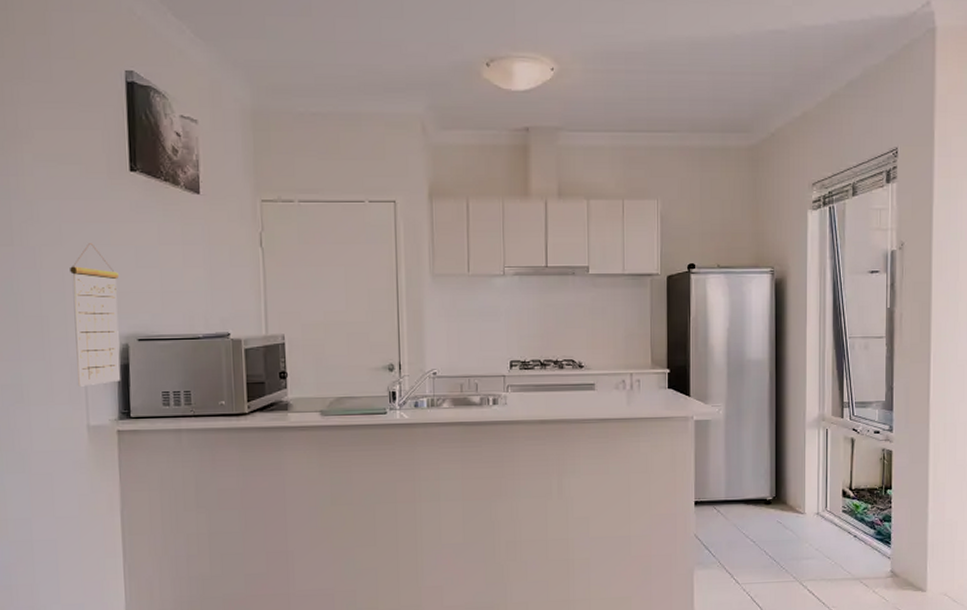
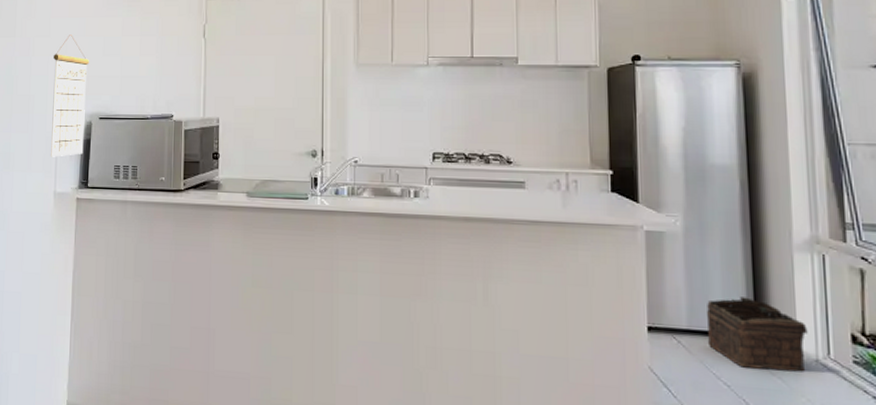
basket: none [739,469,813,526] -> present [707,297,808,372]

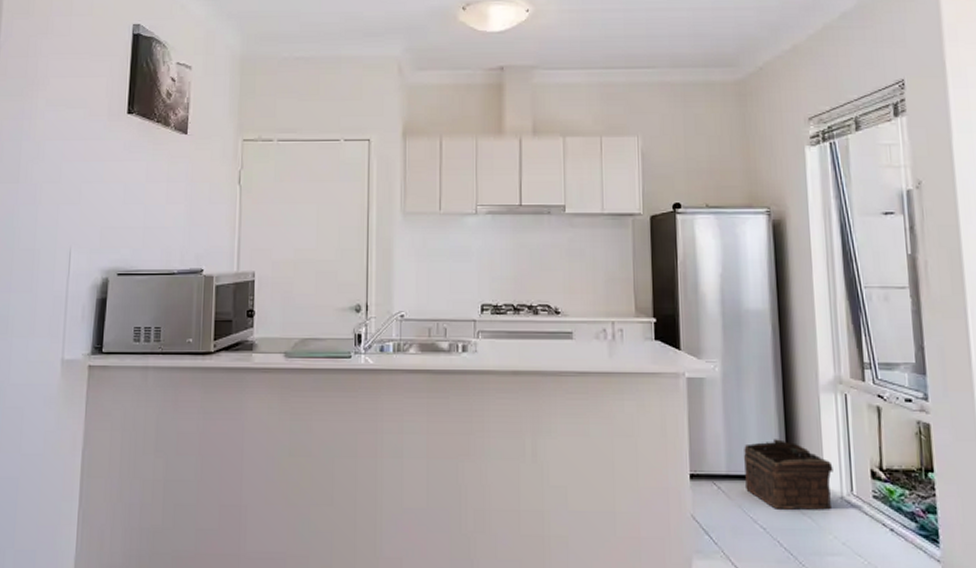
calendar: present [51,35,89,157] -> none [58,181,107,320]

